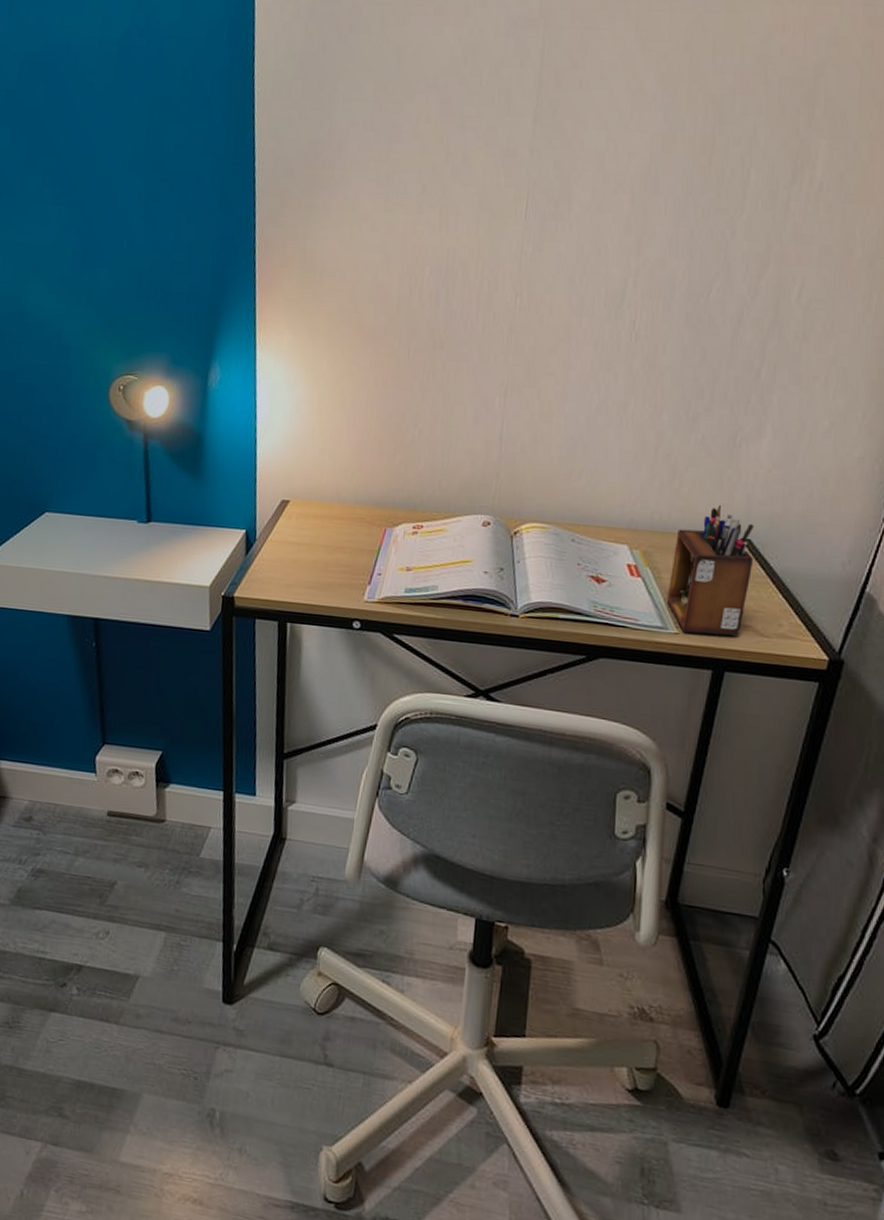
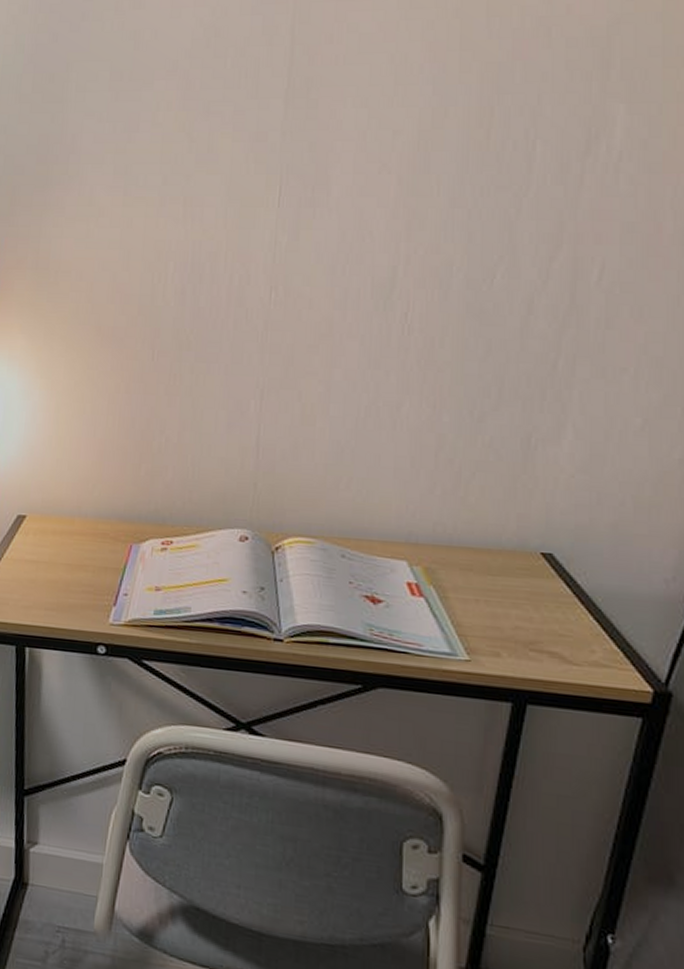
desk organizer: present [666,504,754,636] -> none [454,514,556,664]

